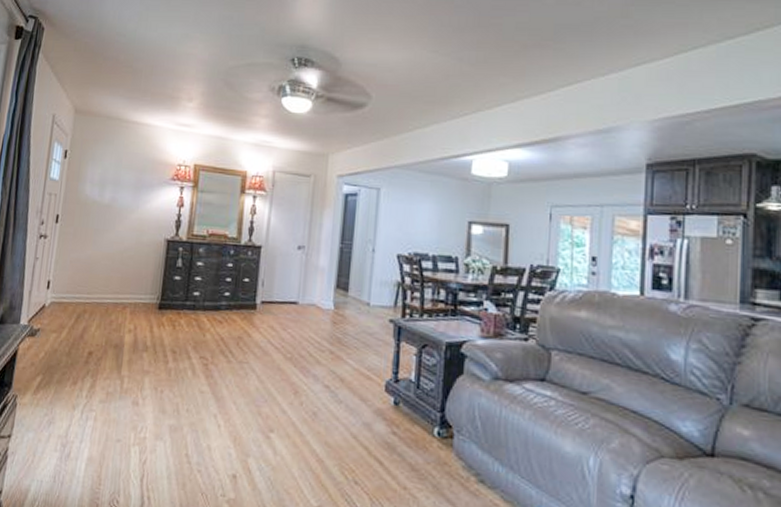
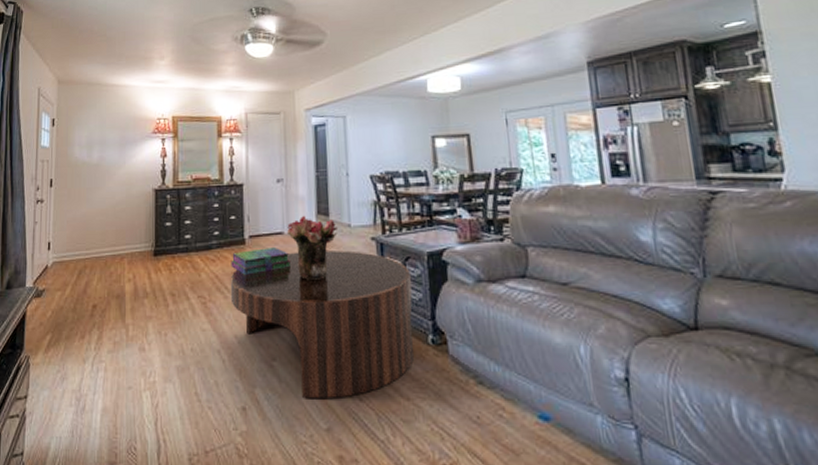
coffee table: none [233,324,425,478] -> present [230,250,414,398]
stack of books: none [238,315,301,343] -> present [231,246,291,276]
bouquet: none [302,287,355,356] -> present [287,215,337,280]

